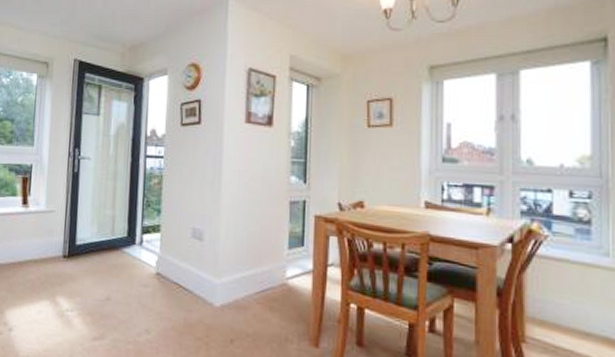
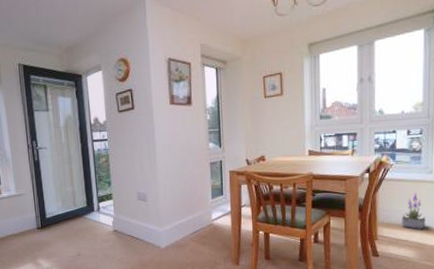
potted plant: none [563,279,601,337] -> present [401,191,426,229]

